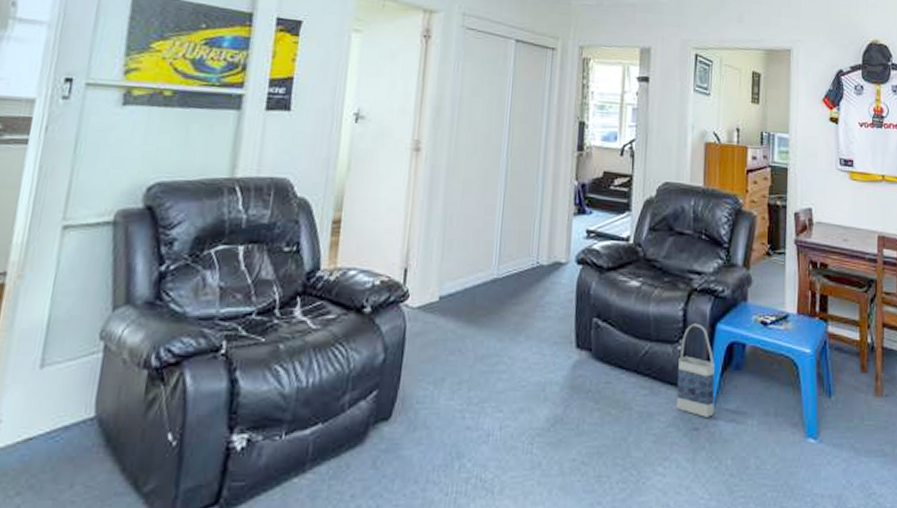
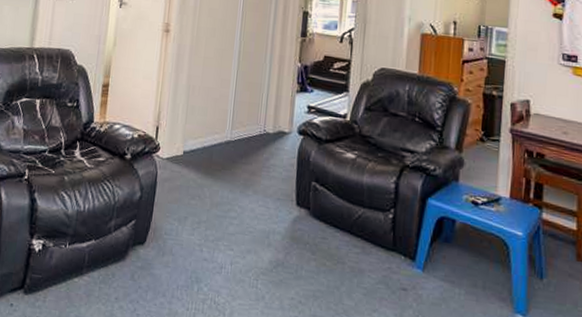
bag: present [676,323,715,417] -> none [386,196,424,281]

